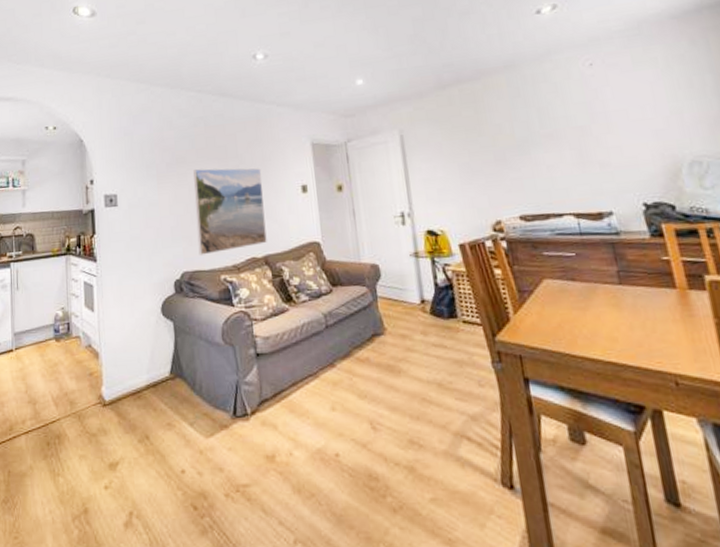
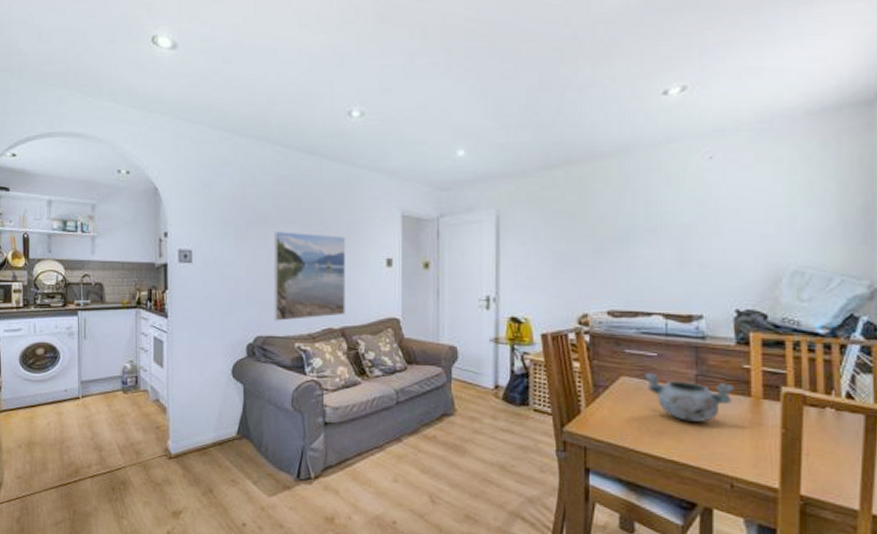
decorative bowl: none [566,272,659,320] -> present [644,372,734,422]

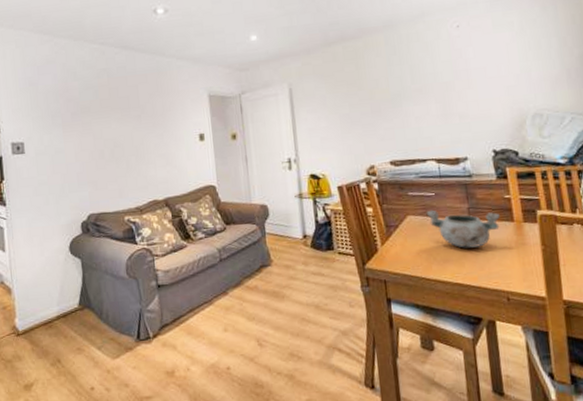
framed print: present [273,232,346,321] -> none [97,118,167,199]

